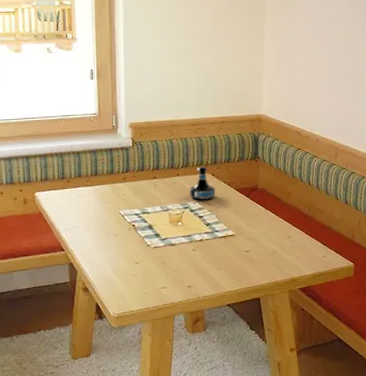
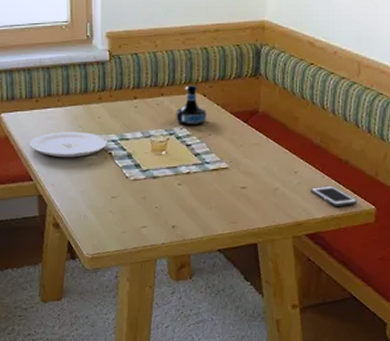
plate: none [61,207,131,230] -> present [29,131,107,158]
cell phone: none [302,247,340,264] -> present [310,186,358,206]

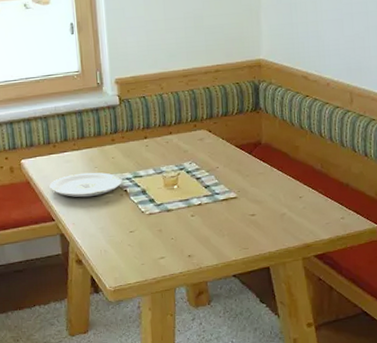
tequila bottle: present [176,84,207,125] -> none [184,121,214,160]
cell phone: present [310,186,358,206] -> none [315,208,361,227]

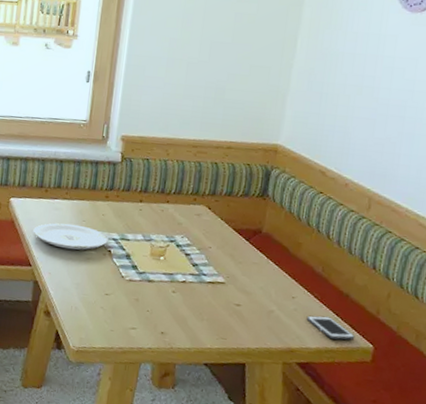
cell phone: none [315,208,361,227] -> present [306,315,355,340]

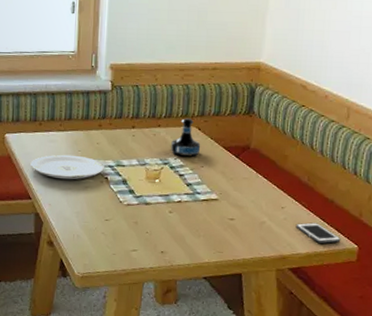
tequila bottle: none [178,195,210,237] -> present [171,117,201,157]

